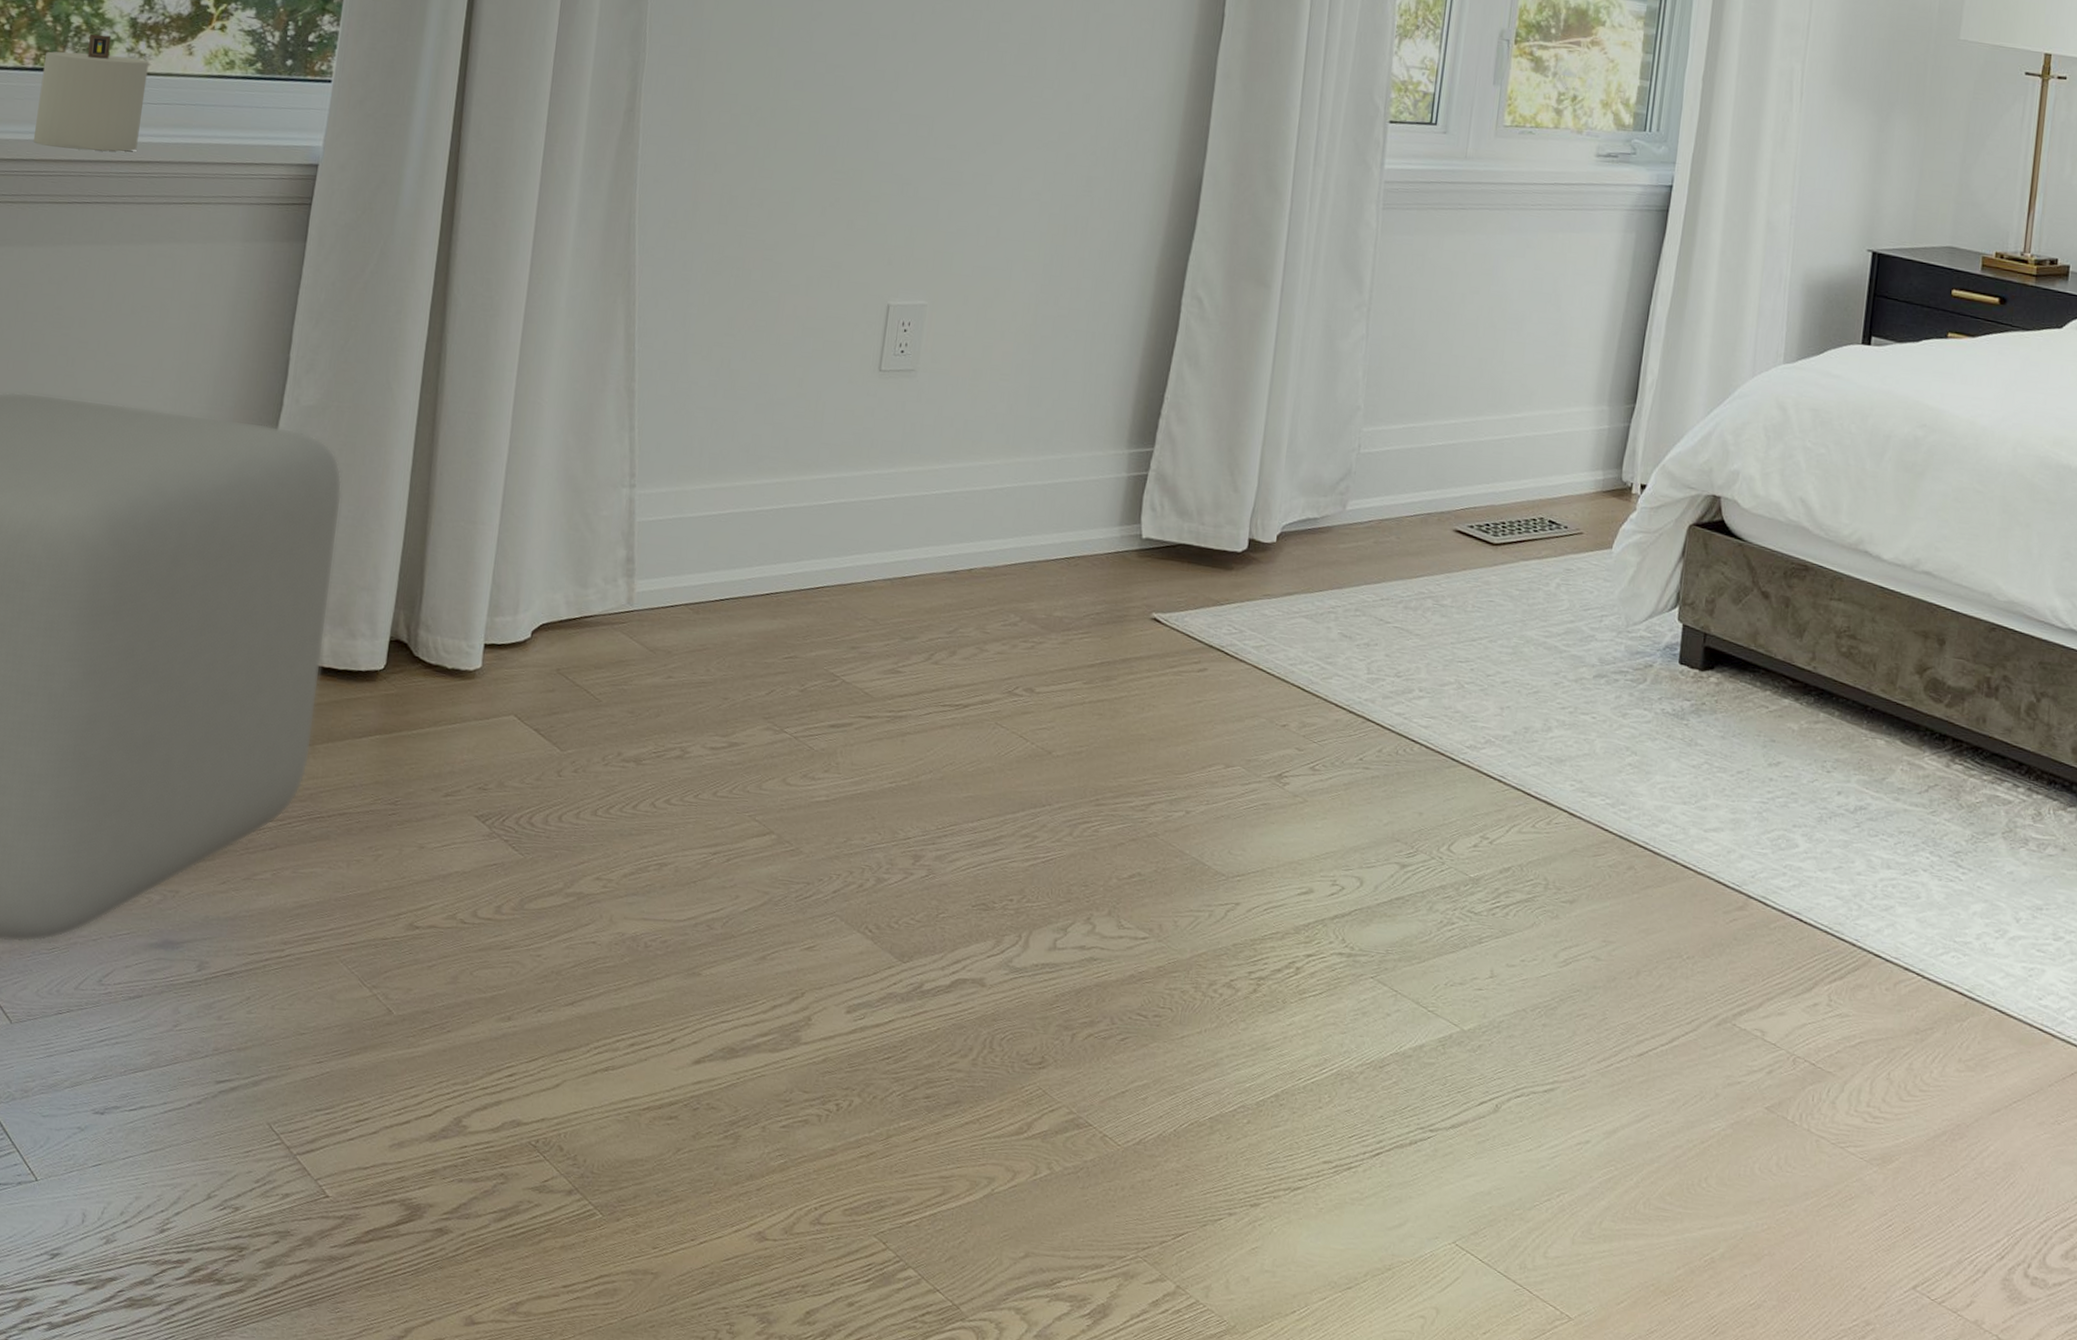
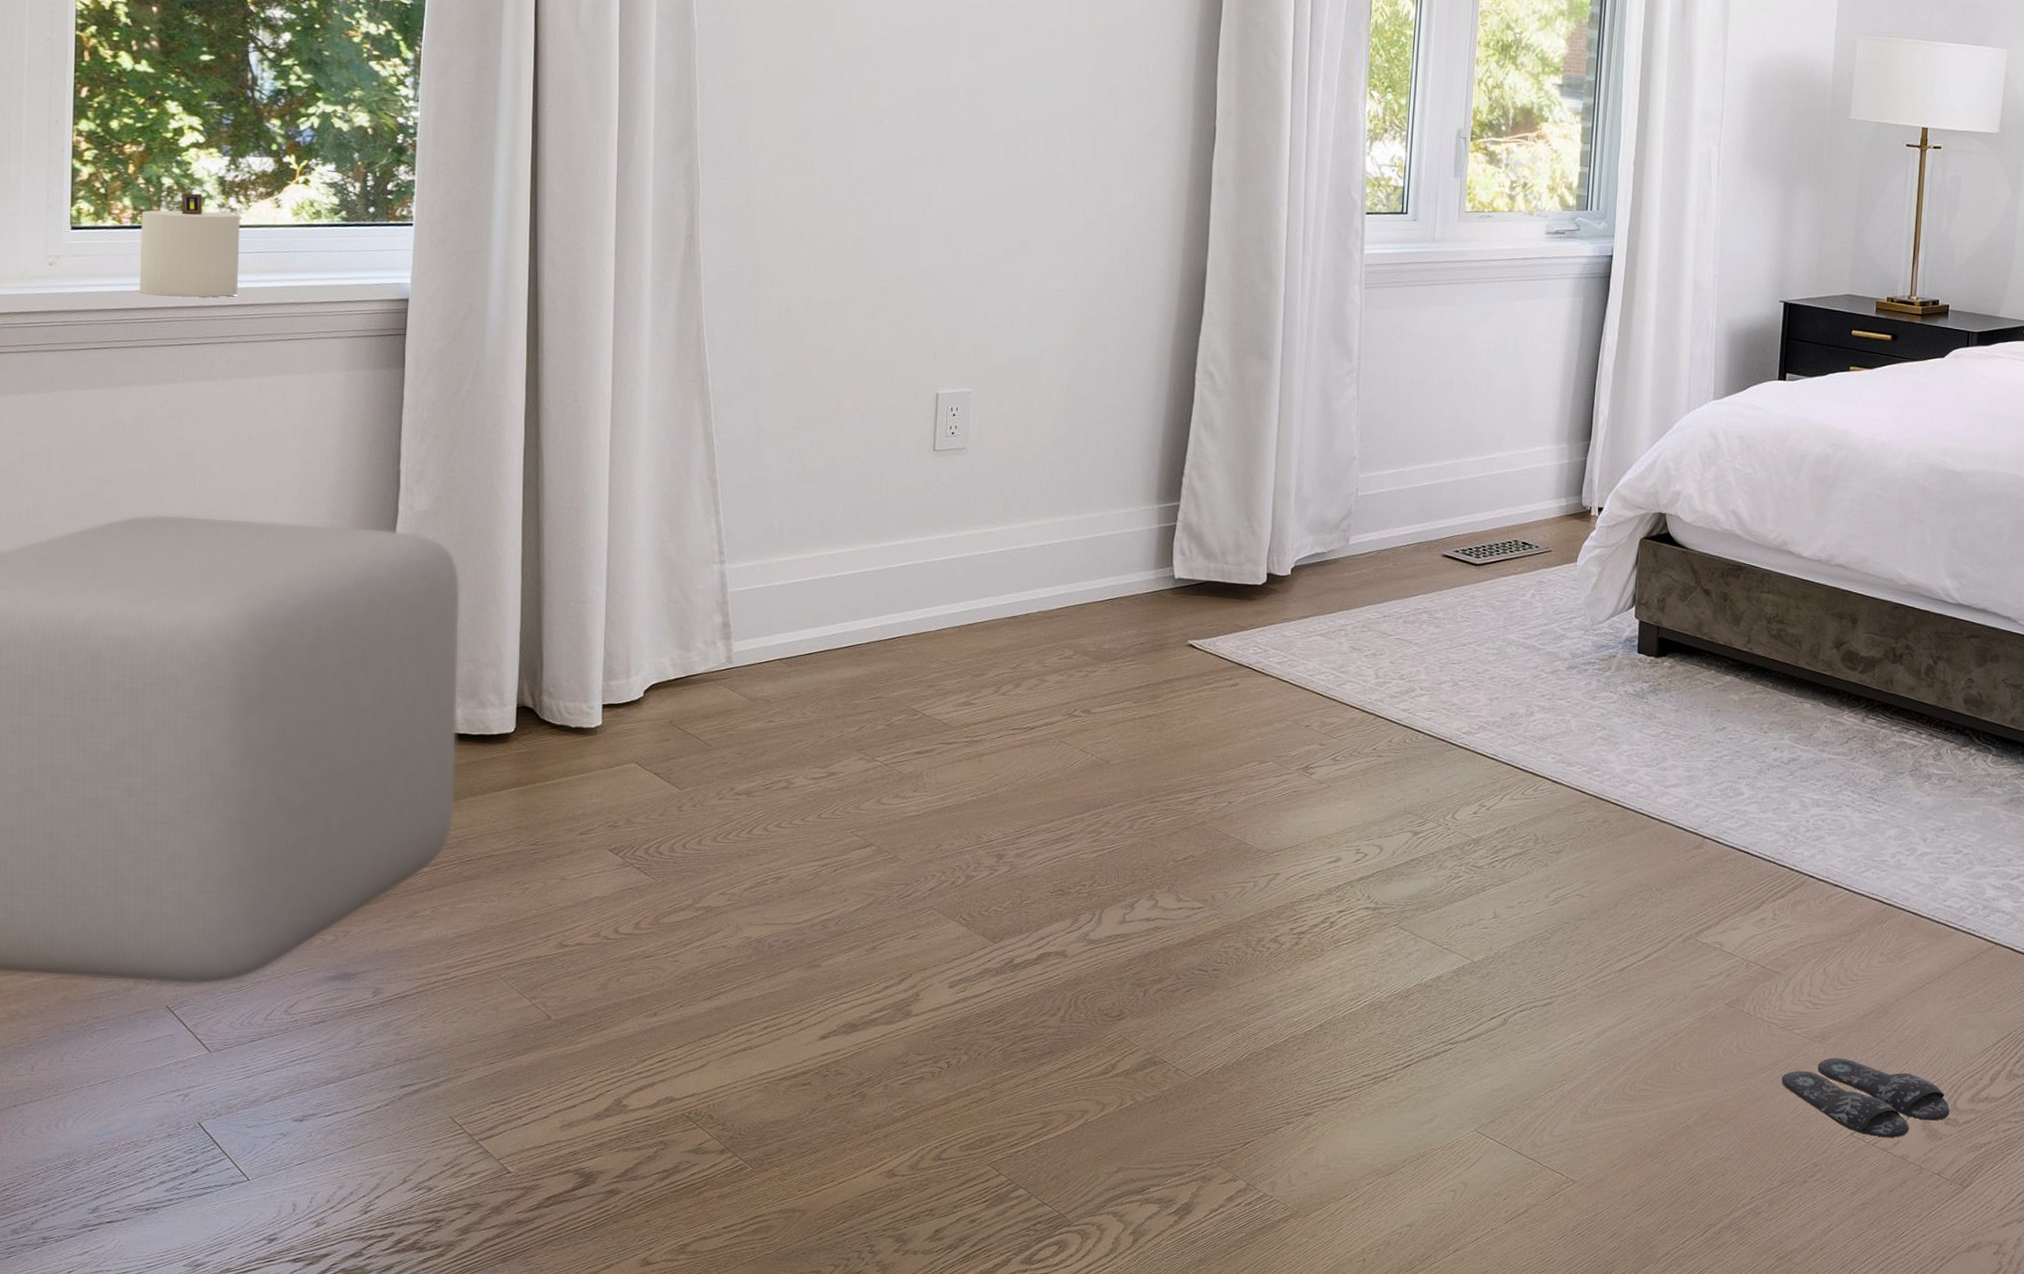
slippers: none [1829,1187,2038,1297] -> present [1781,1057,1950,1138]

